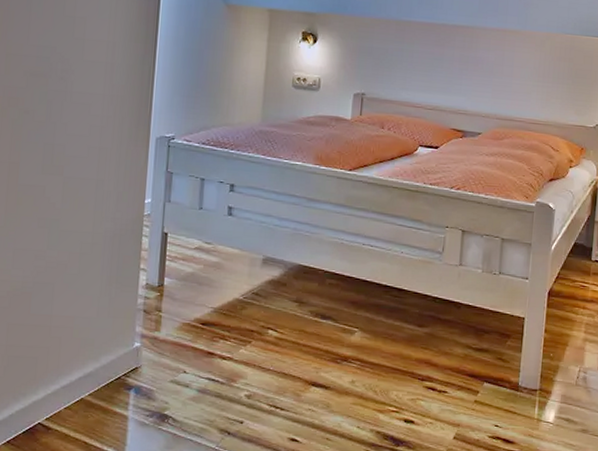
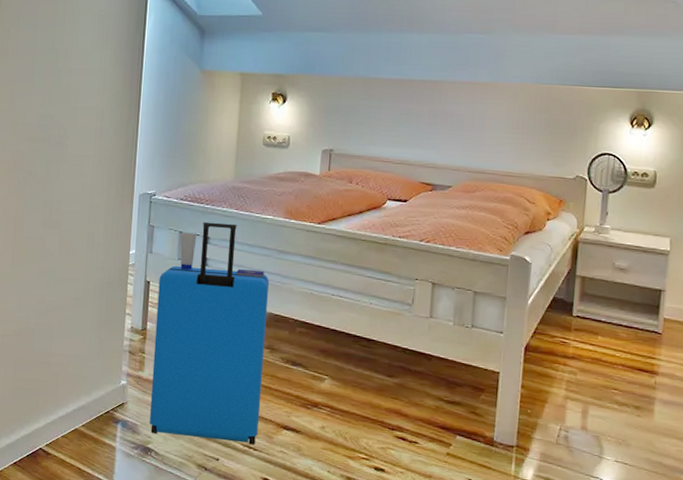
suitcase: none [166,168,298,405] -> present [149,221,270,445]

